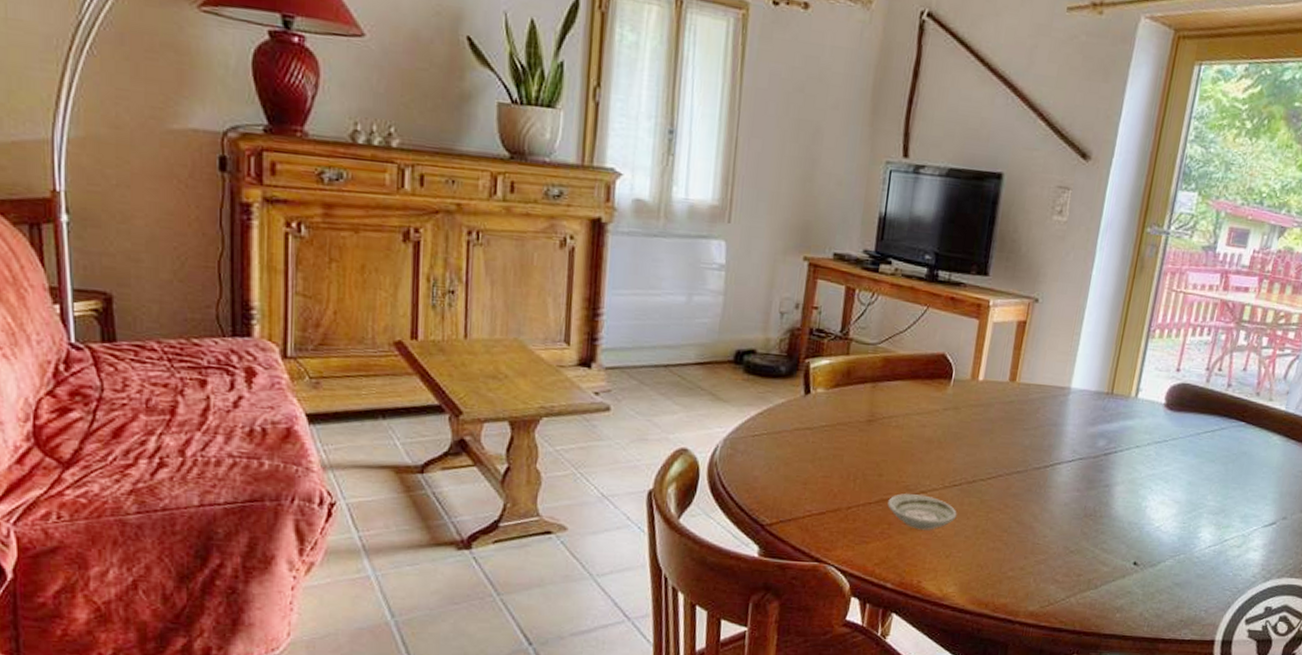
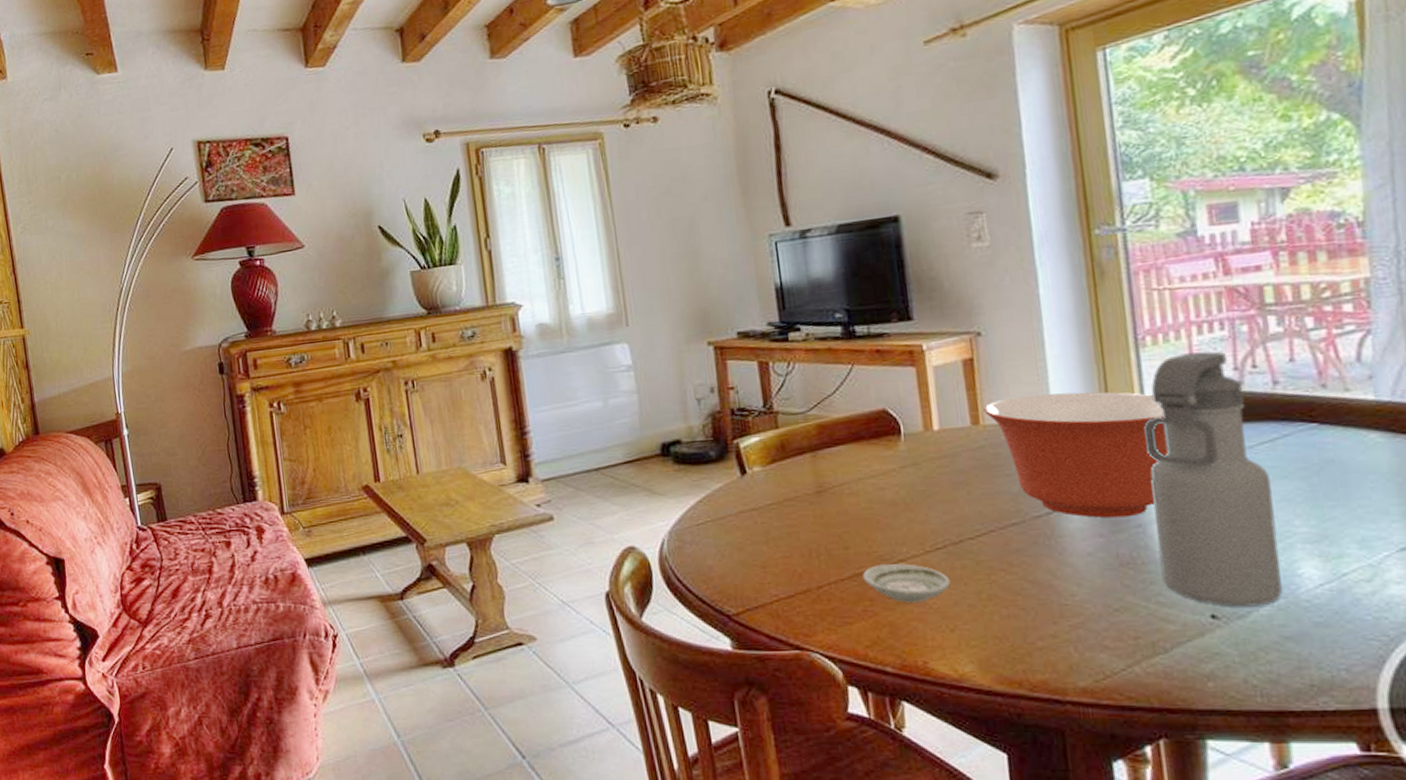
mixing bowl: none [1022,362,1151,478] -> present [983,392,1168,519]
water bottle: none [1109,349,1209,559] -> present [1144,351,1283,607]

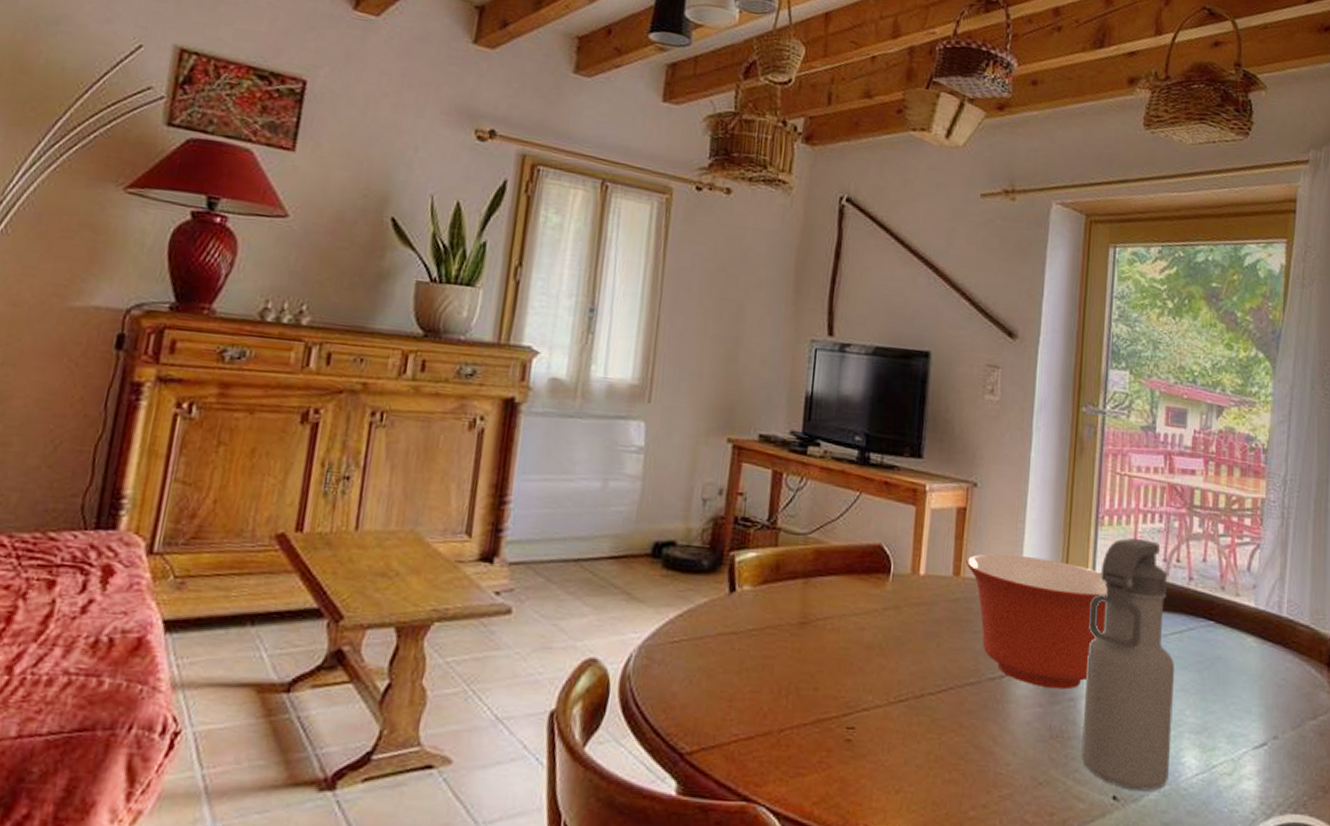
saucer: present [863,564,951,603] -> none [825,712,905,758]

